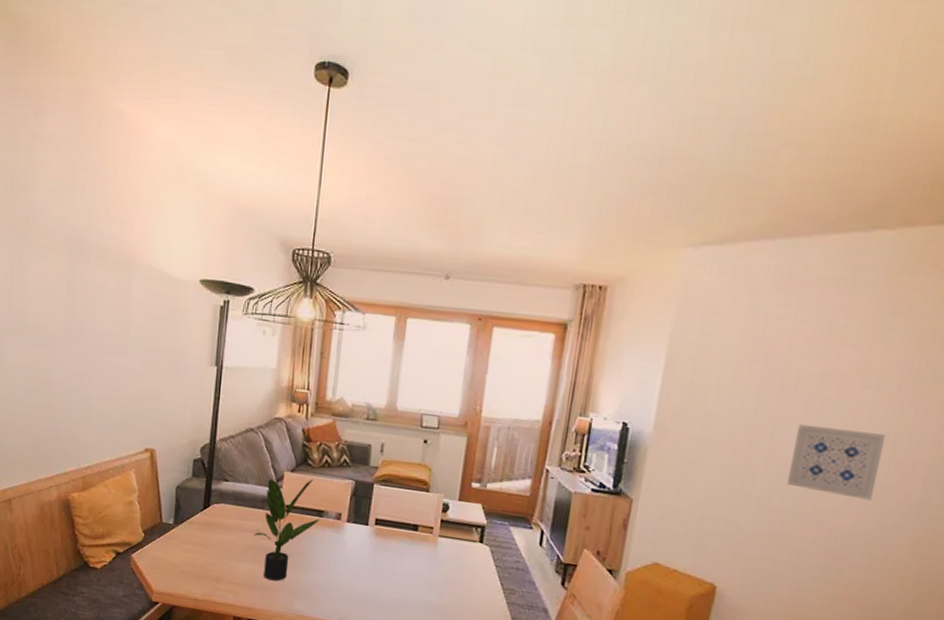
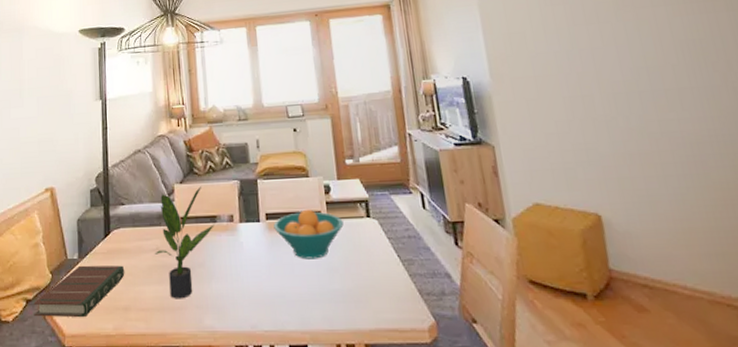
book: none [123,530,221,579] -> present [33,265,125,317]
fruit bowl: none [381,522,454,571] -> present [273,209,344,260]
wall art: present [787,423,885,500] -> none [614,42,707,104]

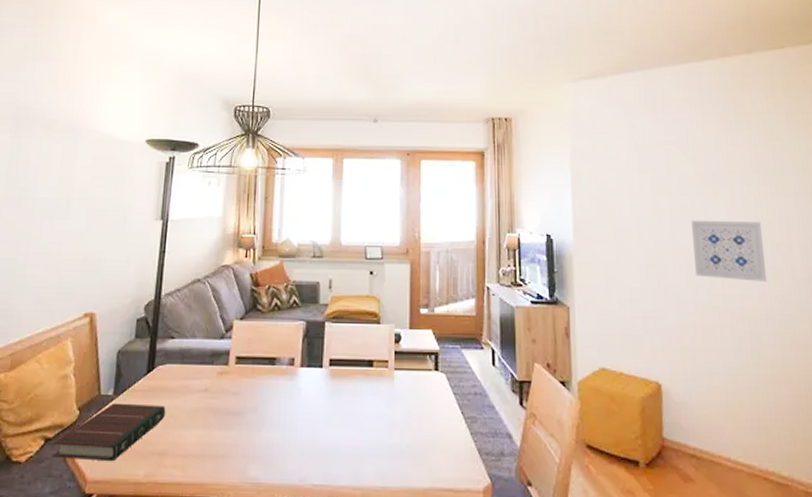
potted plant: present [154,186,214,299] -> none [201,325,273,446]
fruit bowl: present [273,209,344,260] -> none [337,357,410,411]
wall art: none [614,42,707,104] -> present [691,220,768,282]

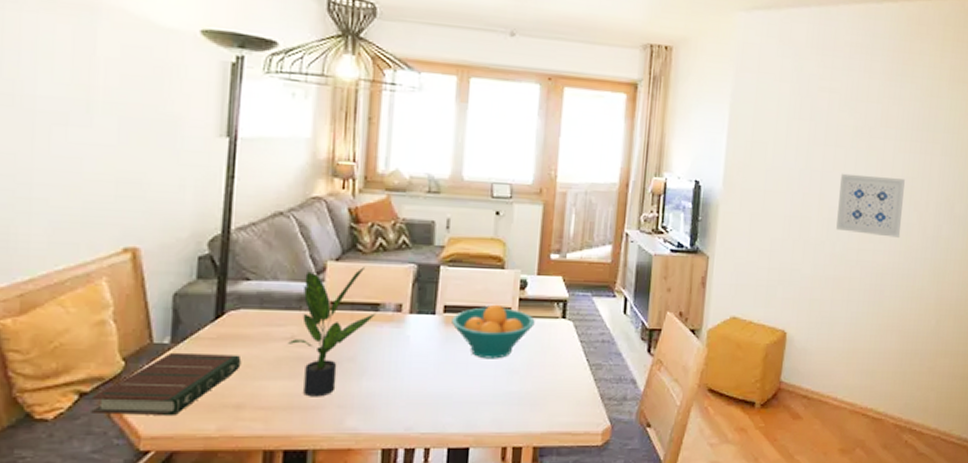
potted plant: none [201,325,273,446] -> present [287,267,376,397]
fruit bowl: none [337,357,410,411] -> present [452,304,535,359]

